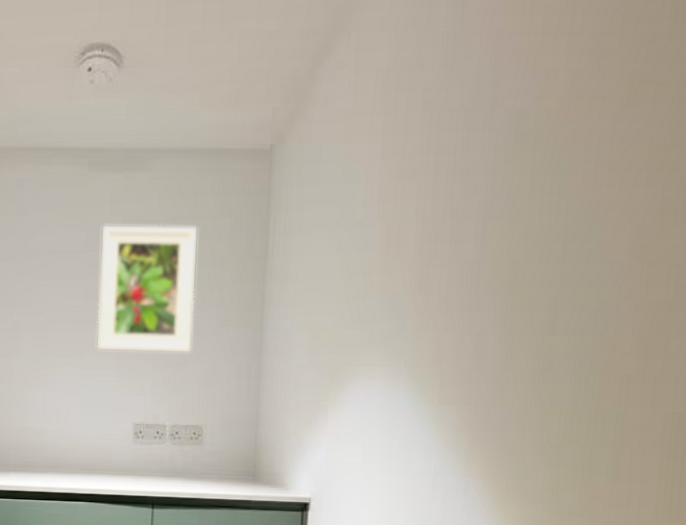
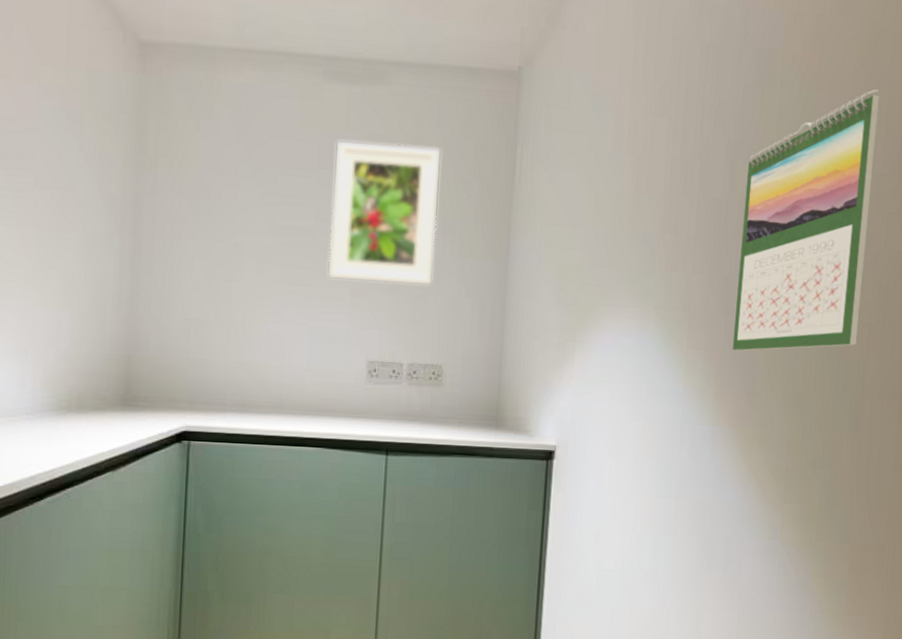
calendar: none [484,140,639,405] -> present [732,88,879,351]

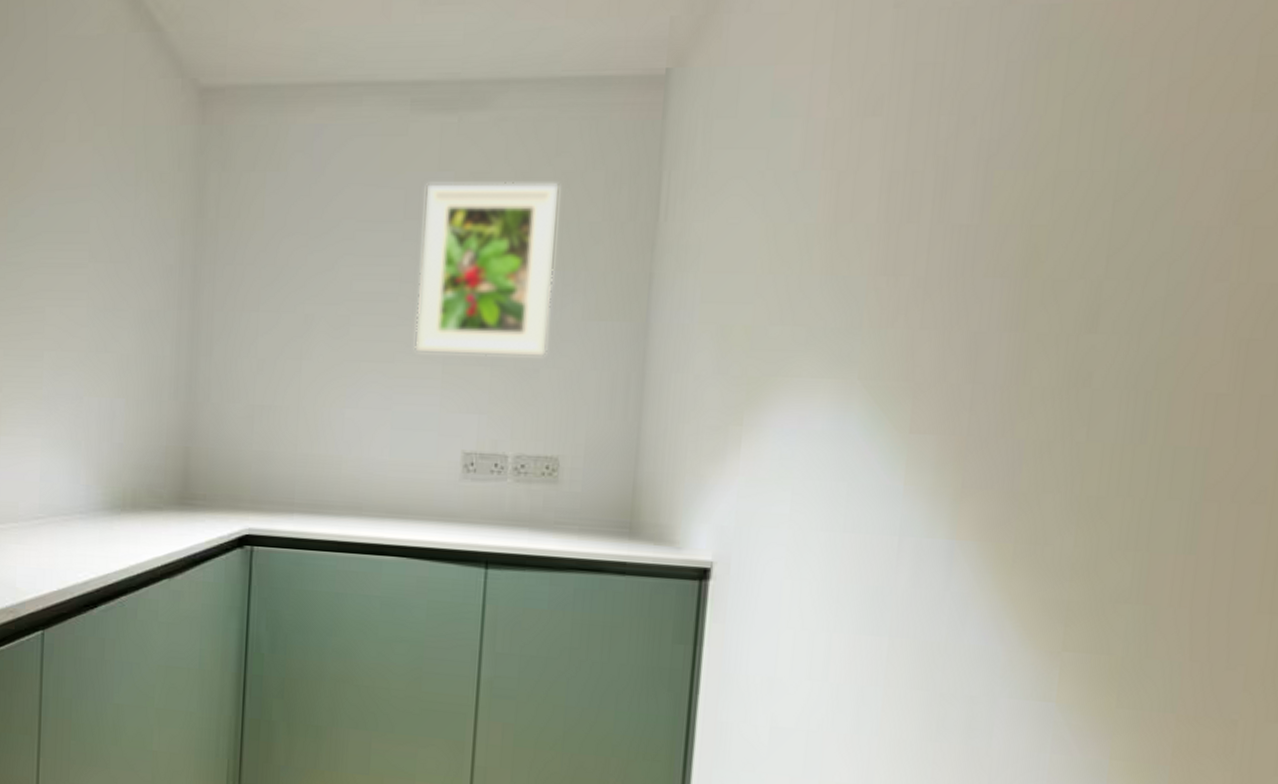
calendar: present [732,88,879,351] -> none [981,43,1242,436]

